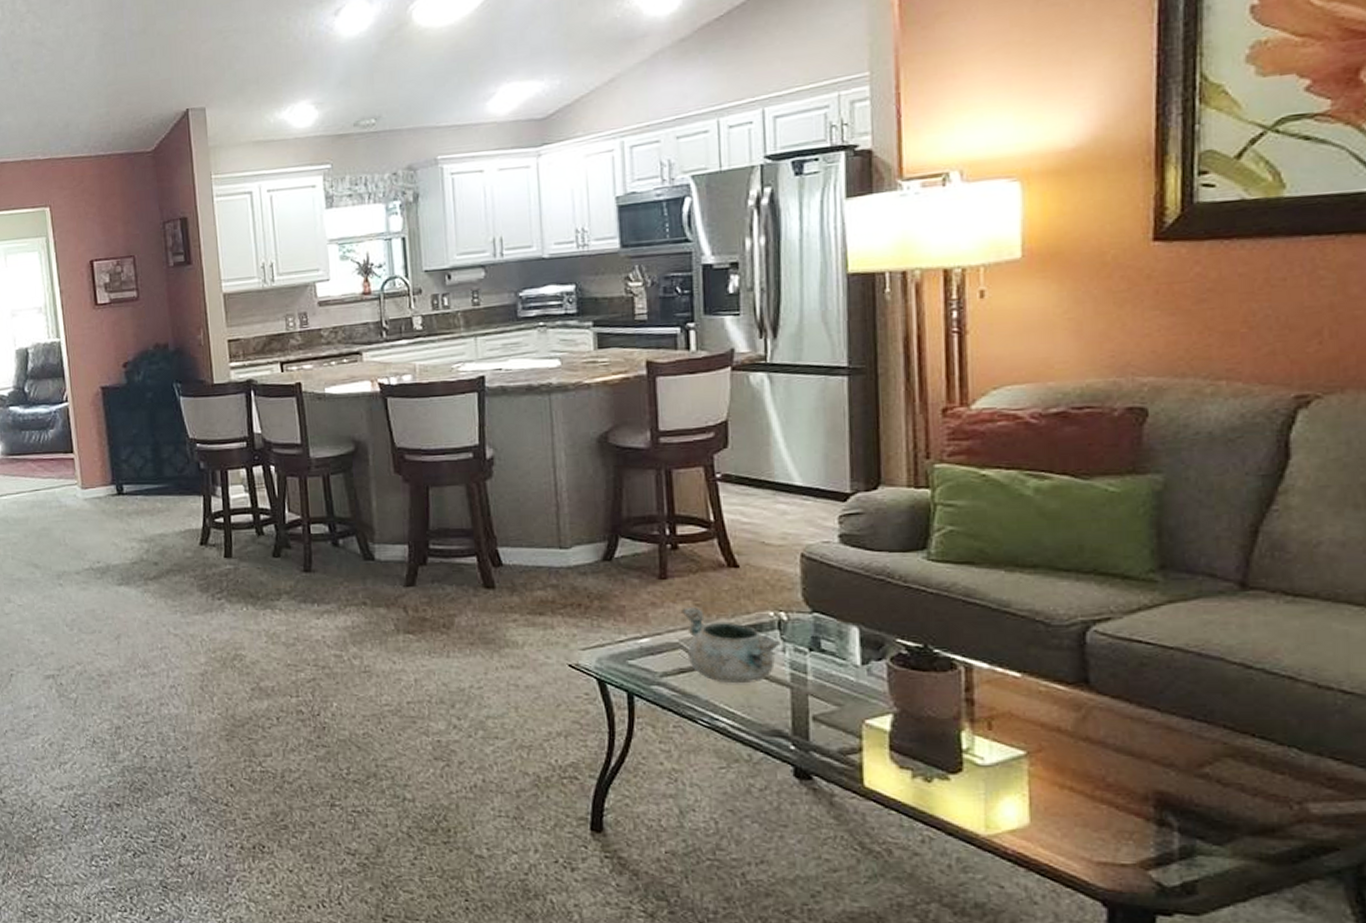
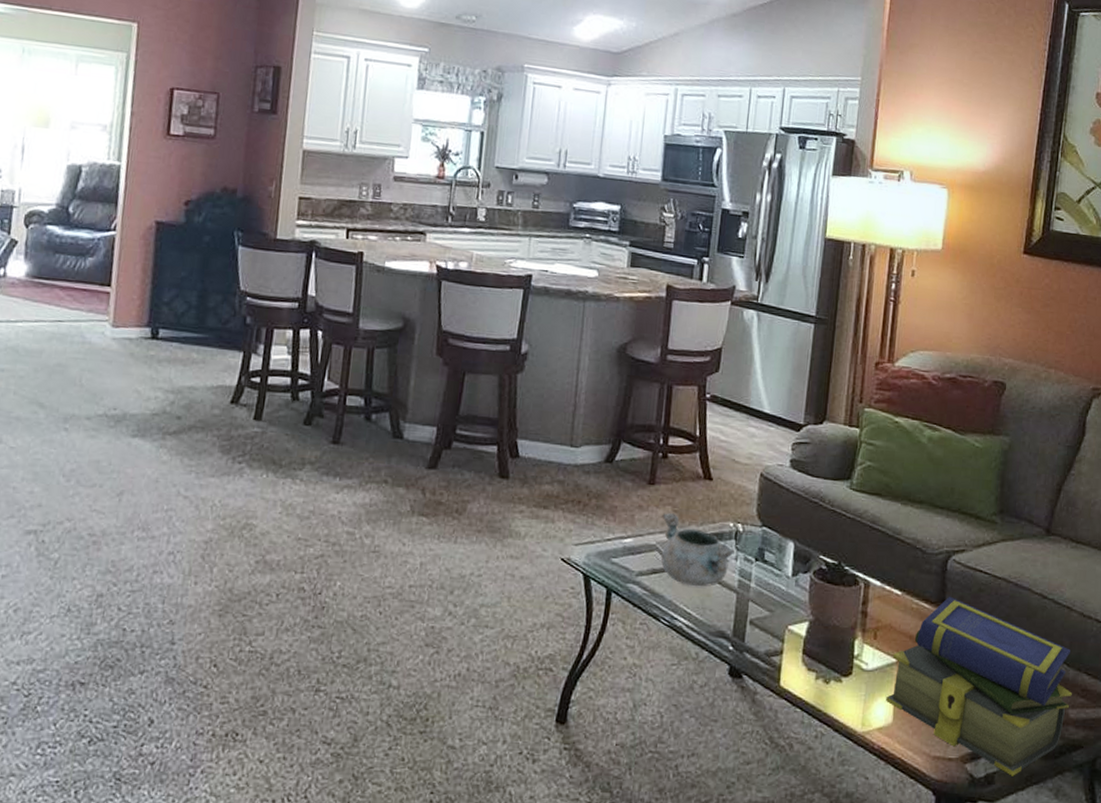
stack of books: none [1016,674,1311,885] -> present [886,596,1072,776]

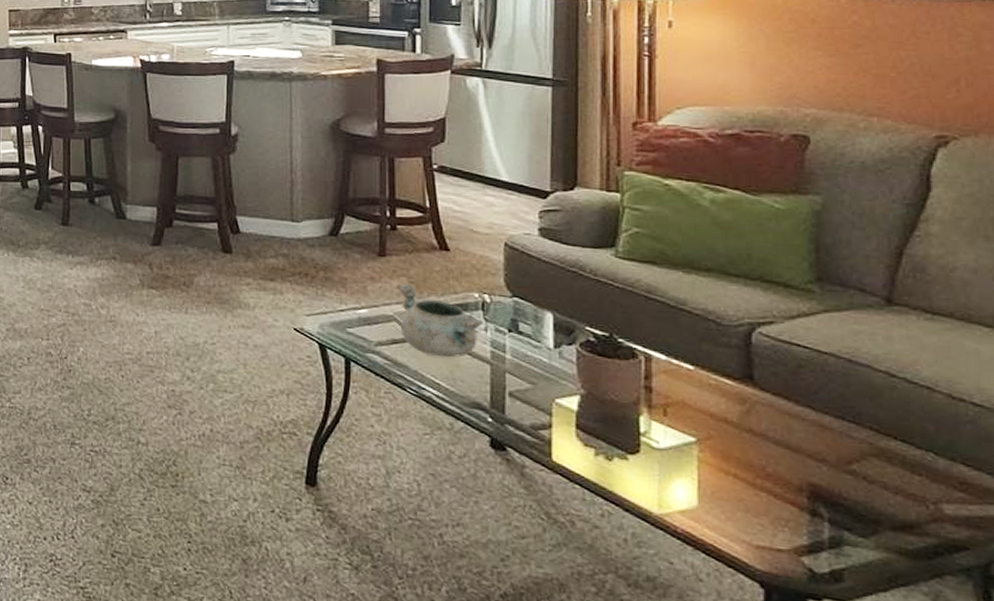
stack of books: present [886,596,1072,776] -> none [687,372,945,575]

